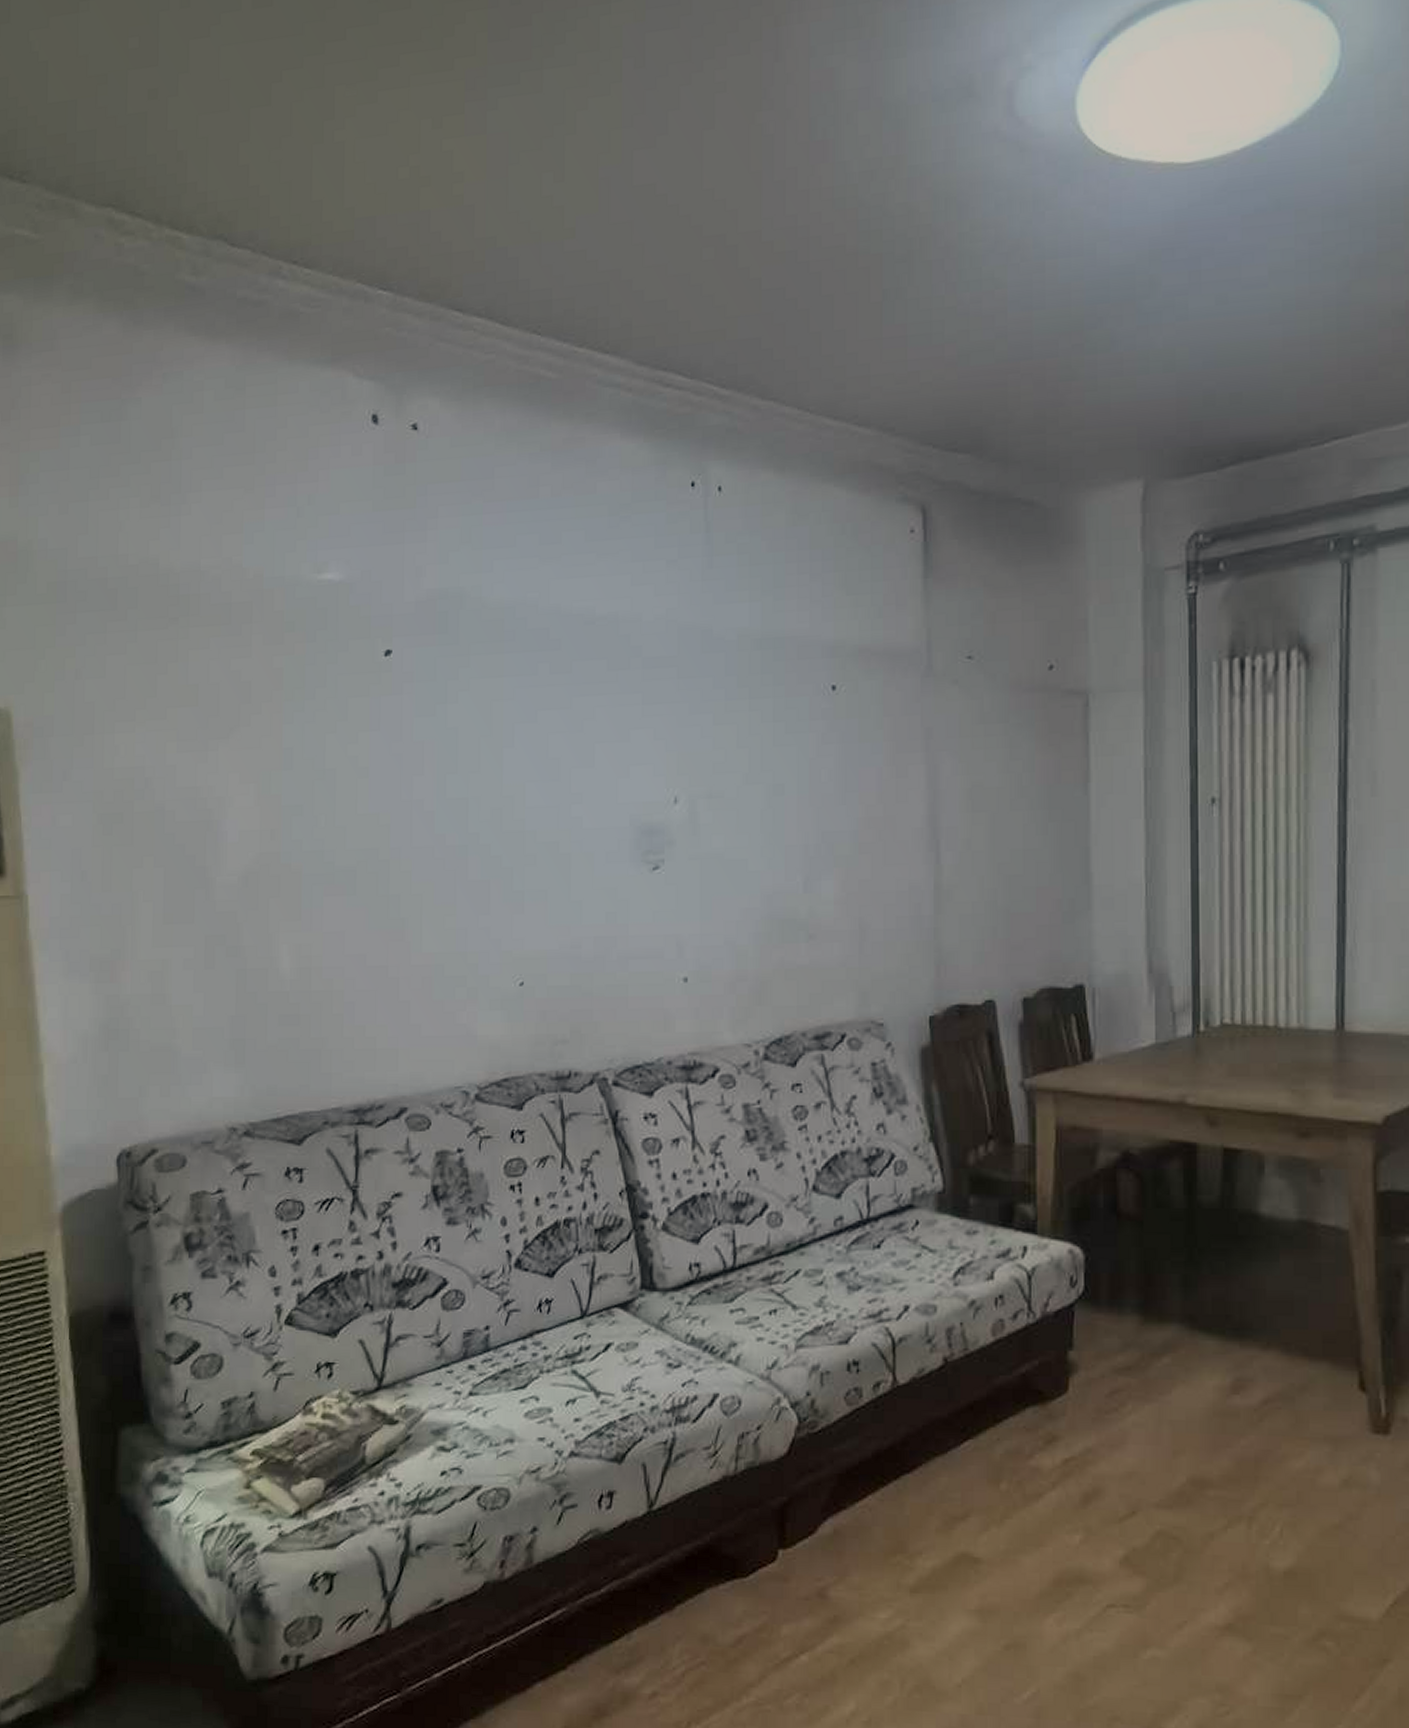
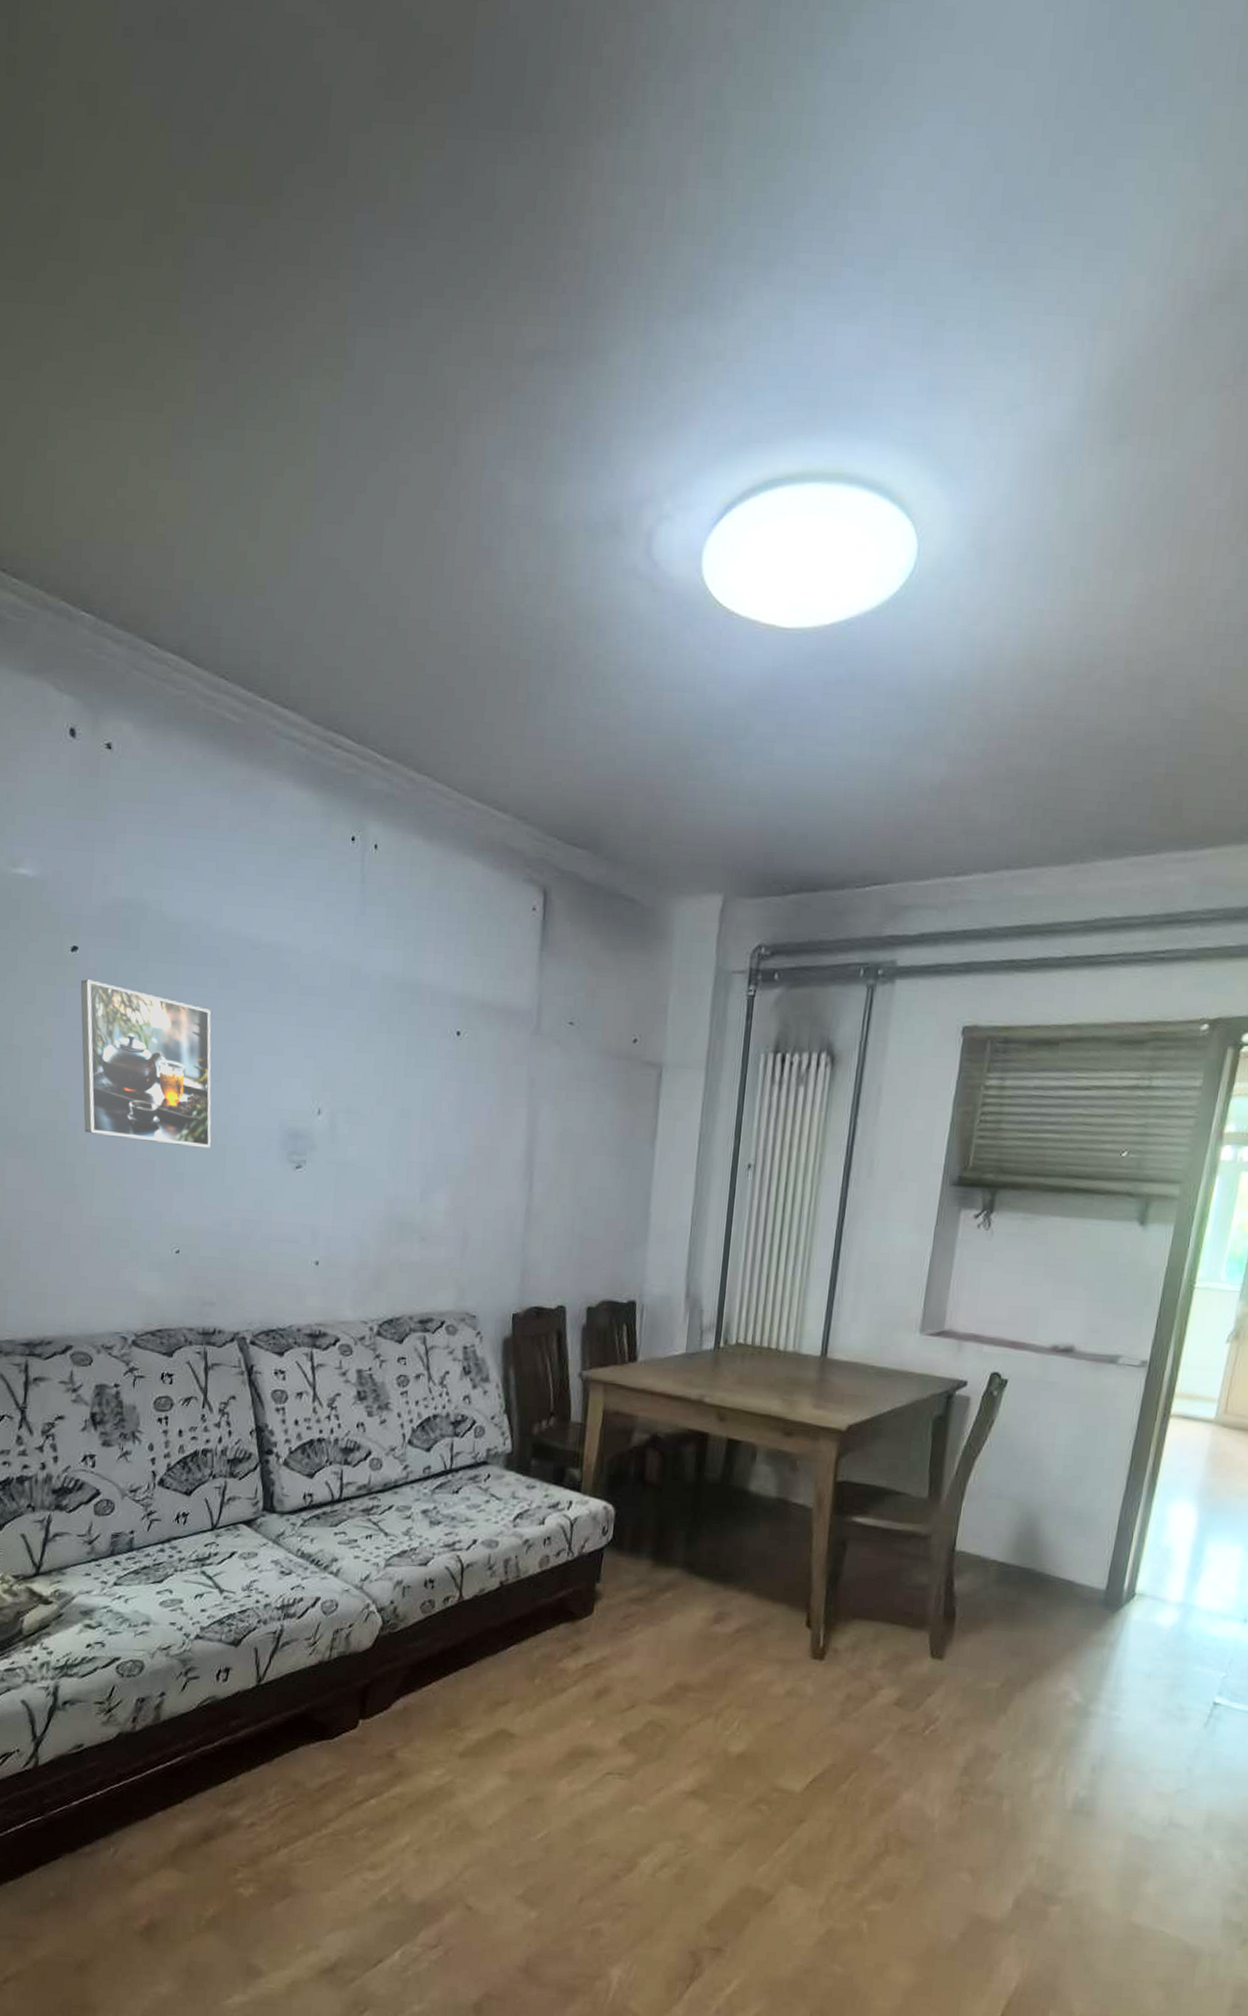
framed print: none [396,684,552,859] -> present [80,979,211,1148]

